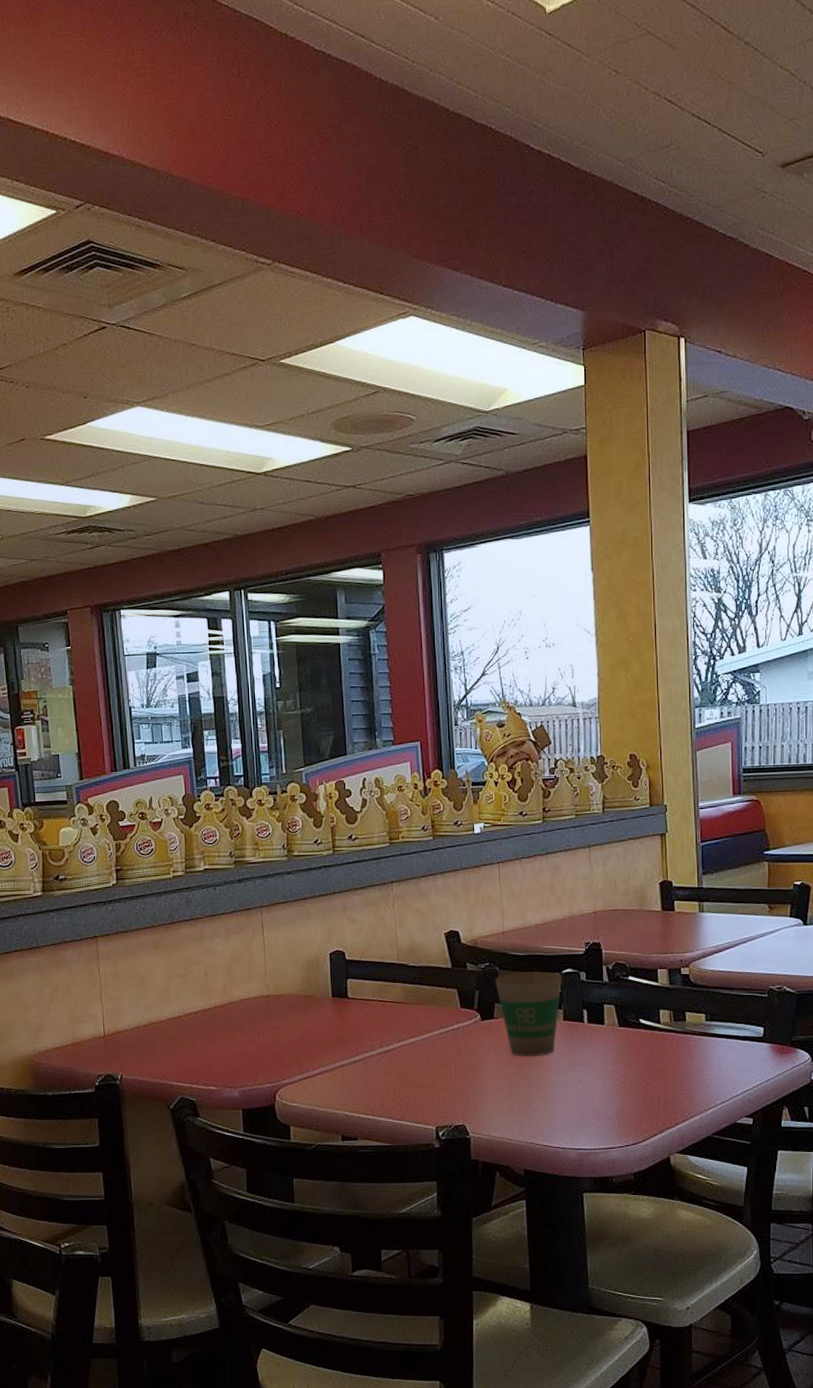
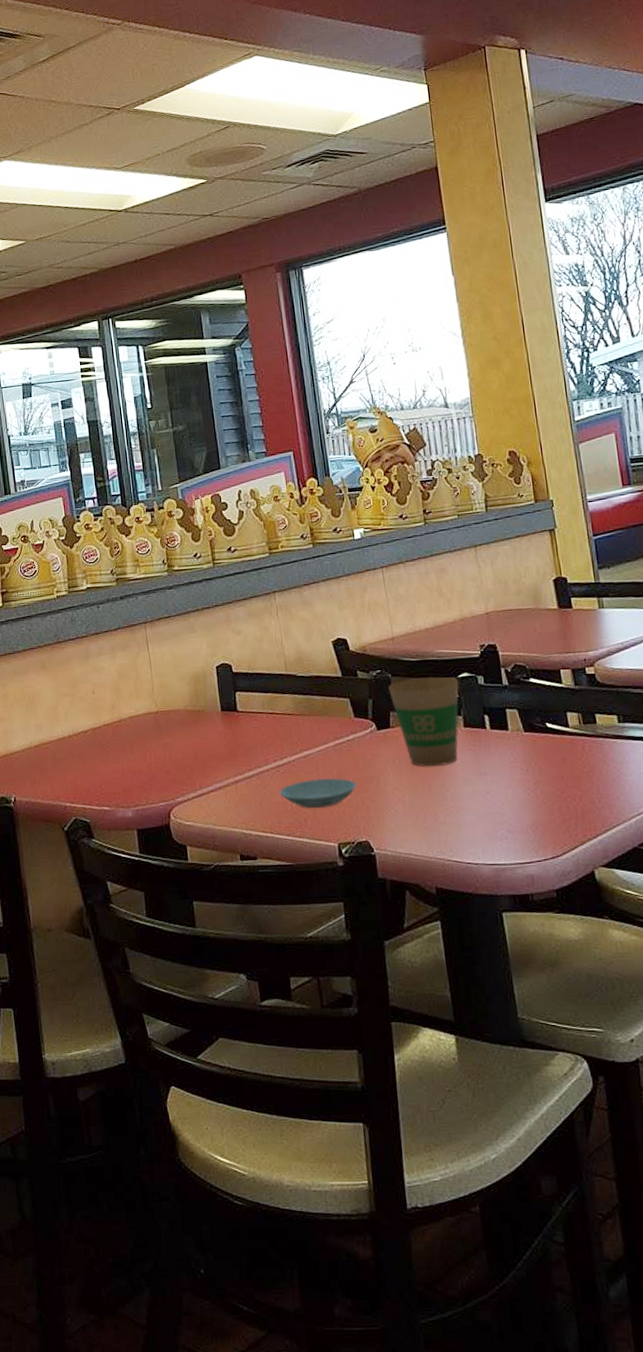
saucer: none [383,1064,458,1093] -> present [279,777,357,808]

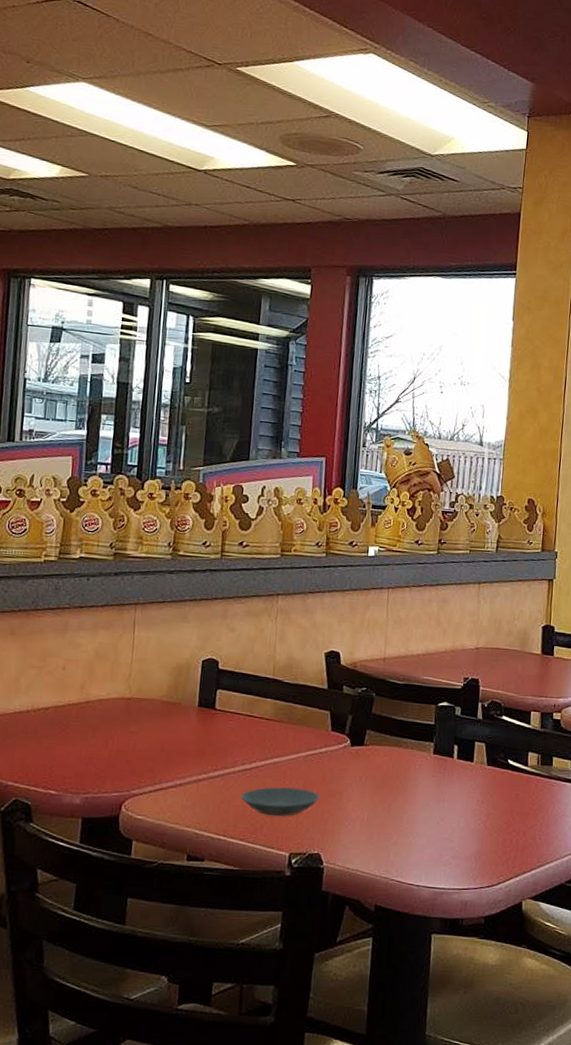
paper cup: present [387,676,459,766] -> none [369,700,438,788]

